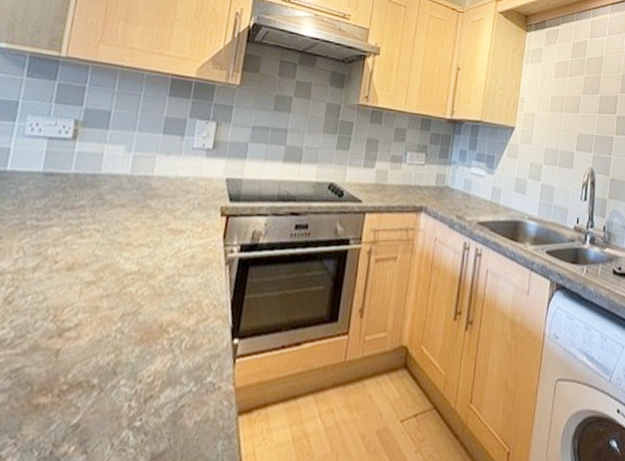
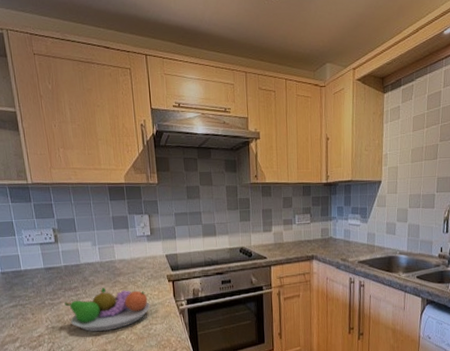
fruit bowl: none [55,212,187,279] -> present [64,288,151,332]

